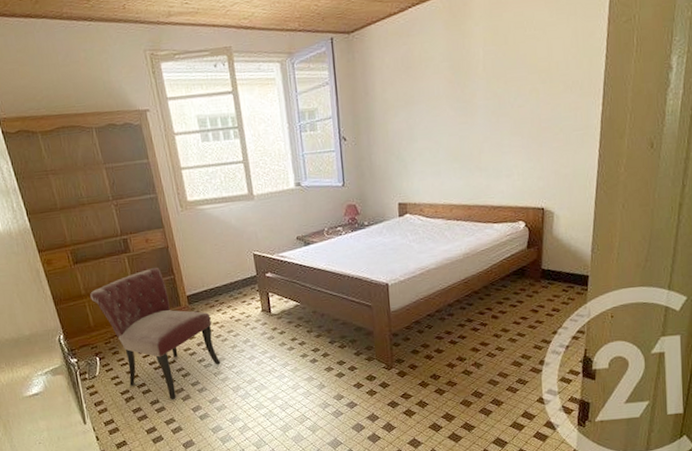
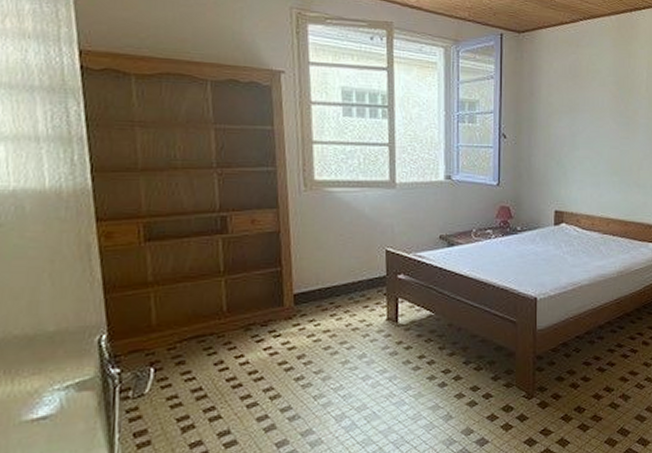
chair: present [89,267,221,400] -> none [158,255,325,430]

